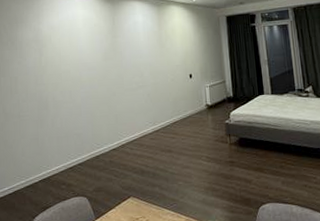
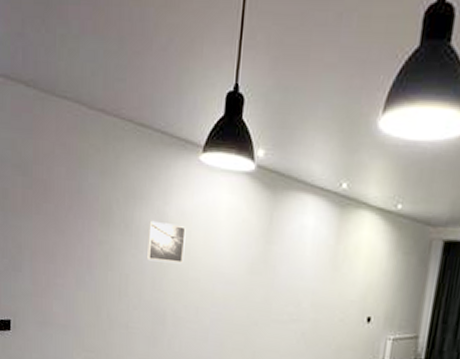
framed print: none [29,36,57,64] -> present [146,220,186,264]

